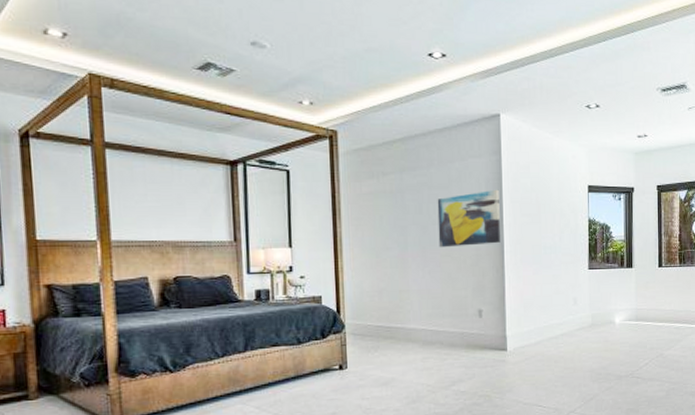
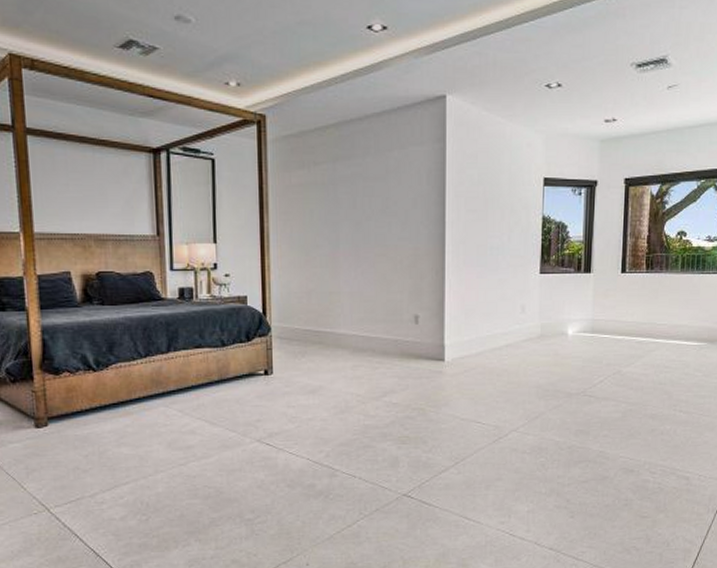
wall art: present [437,189,500,248] -> none [373,181,442,246]

